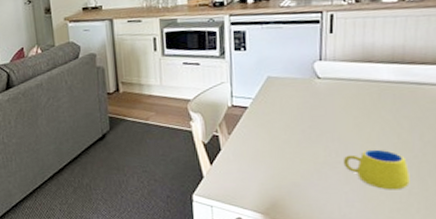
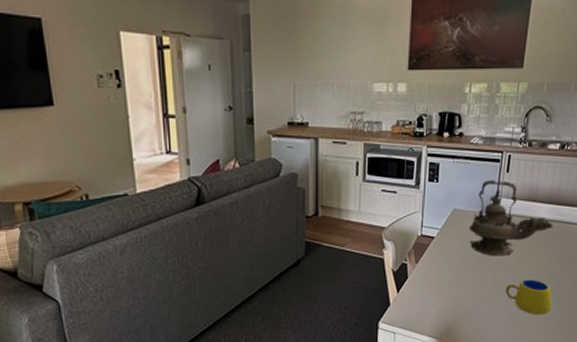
teapot: none [289,42,401,125] -> present [469,180,553,256]

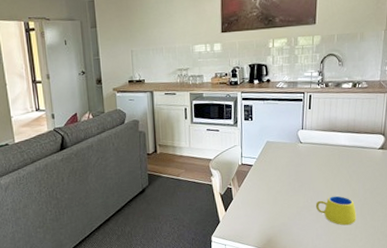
teapot: present [469,180,553,256] -> none [281,116,352,178]

